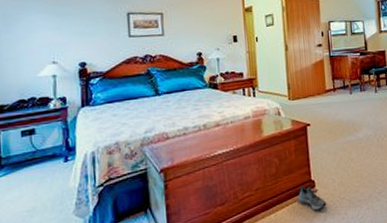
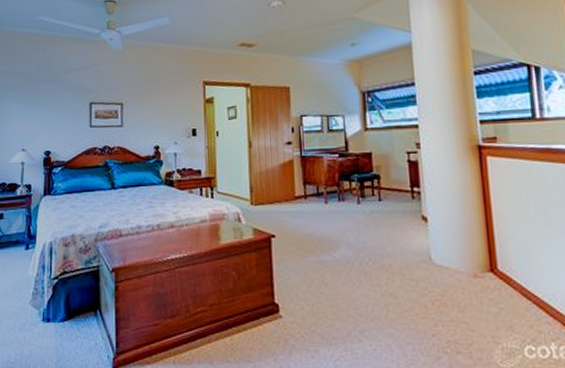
shoe: present [297,185,327,211] -> none [257,308,293,342]

